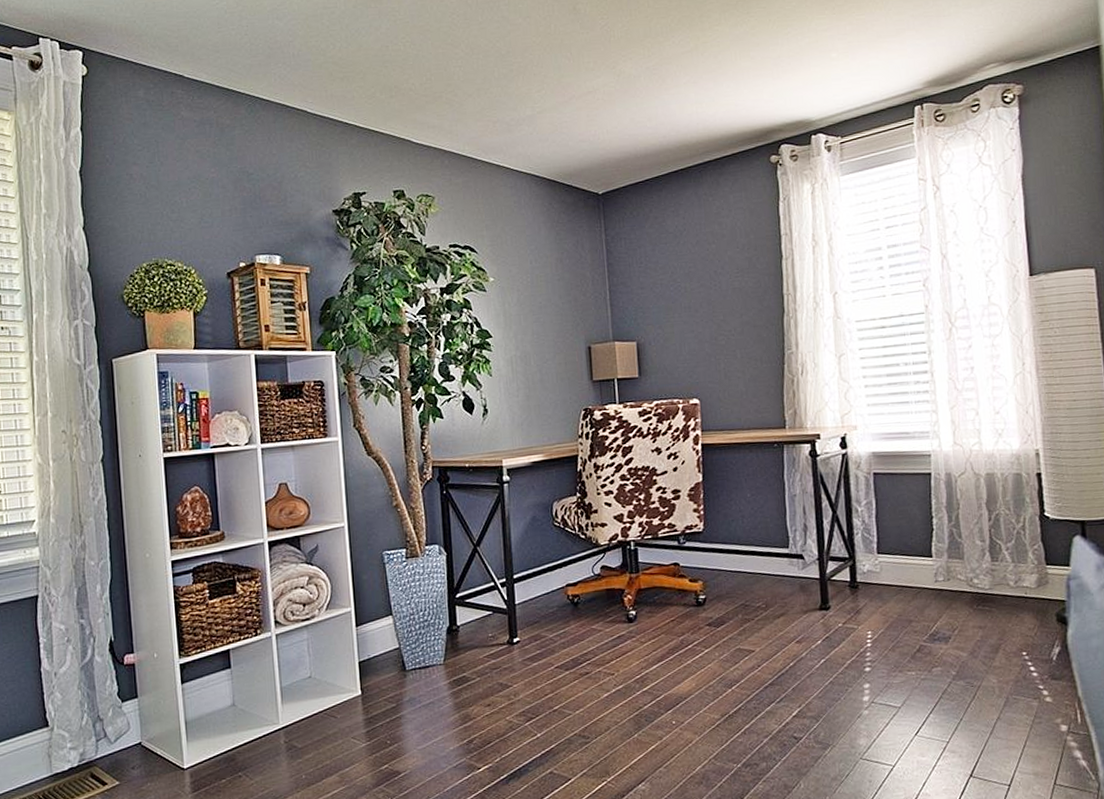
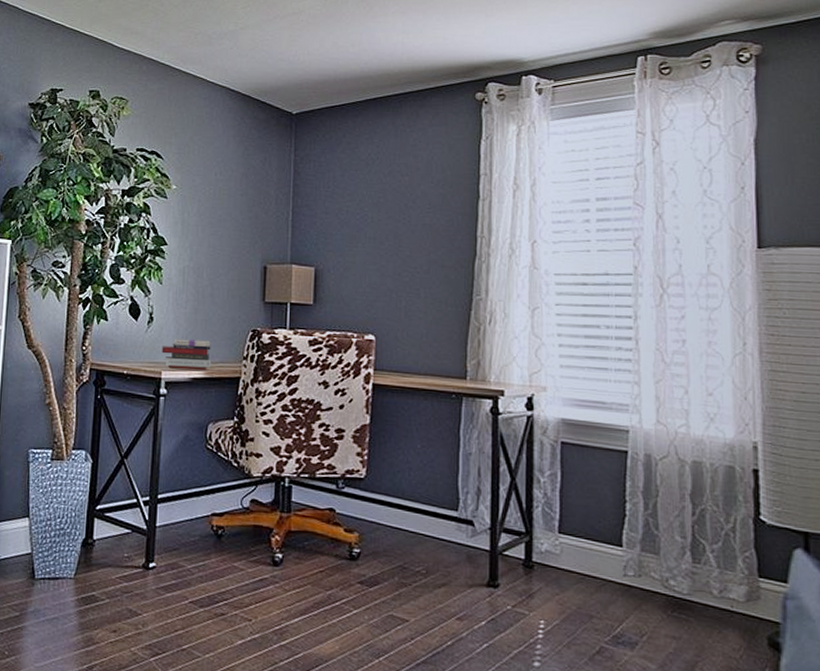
books: none [499,424,550,456] -> present [161,339,212,371]

